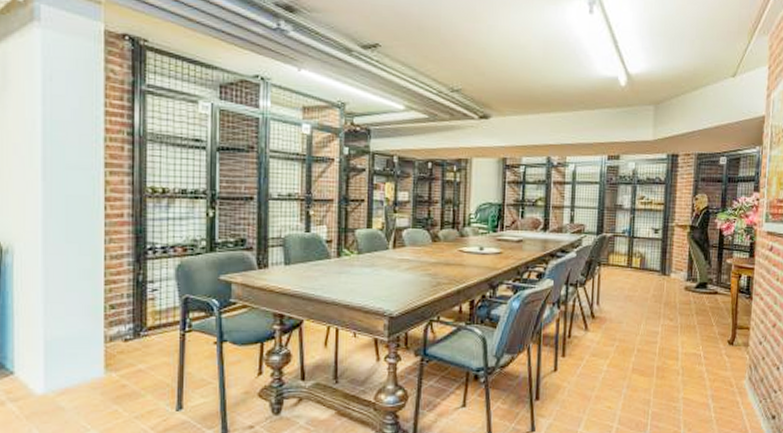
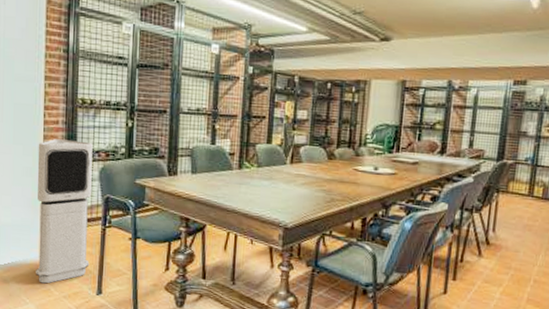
air purifier: none [98,234,167,404] -> present [36,139,93,284]

